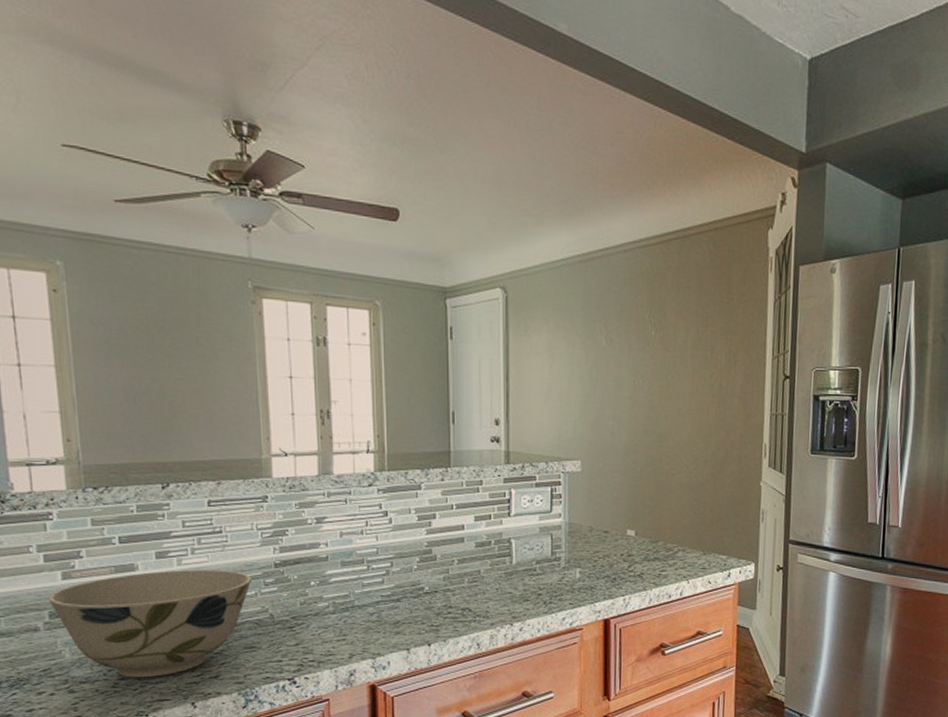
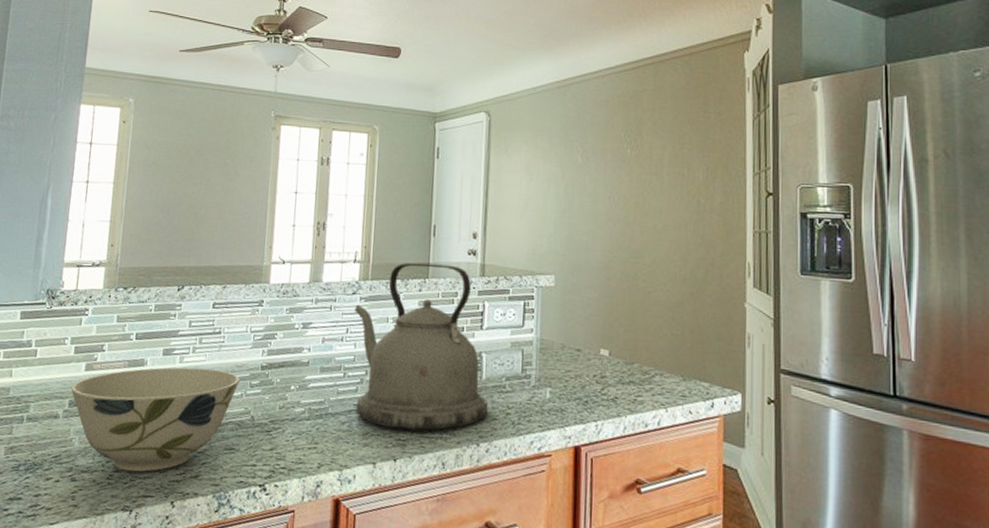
kettle: none [373,451,520,615] -> present [355,262,489,431]

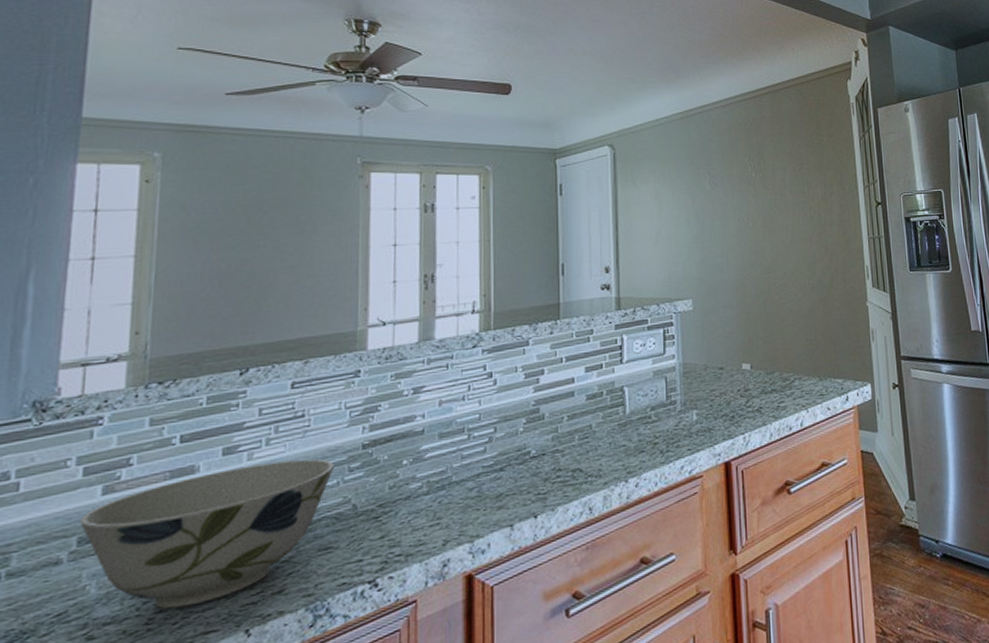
kettle: present [355,262,489,431] -> none [477,302,635,484]

